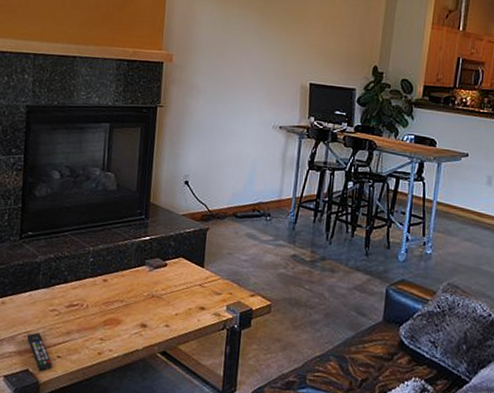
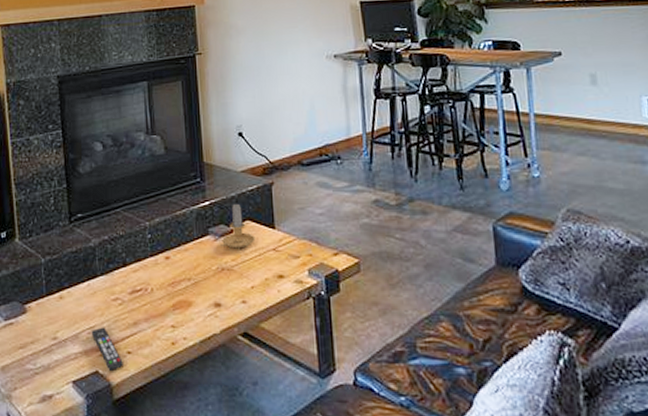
candle: none [153,241,186,281] -> present [219,203,256,249]

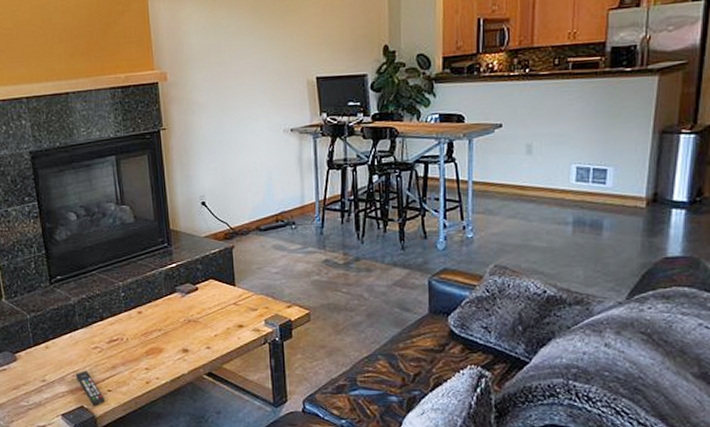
candle: present [219,203,256,249] -> none [185,264,218,304]

